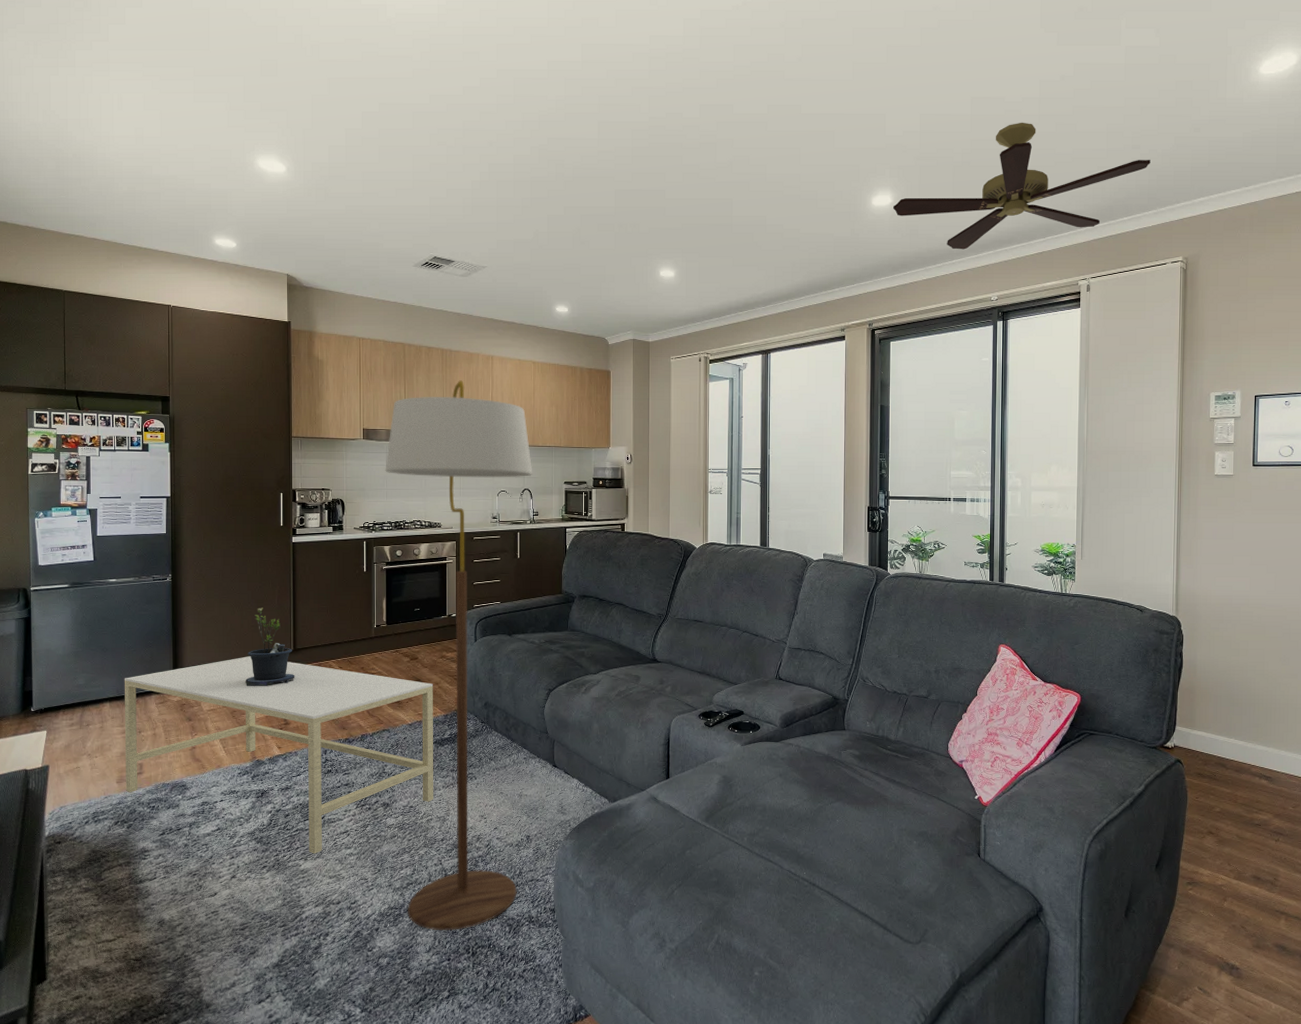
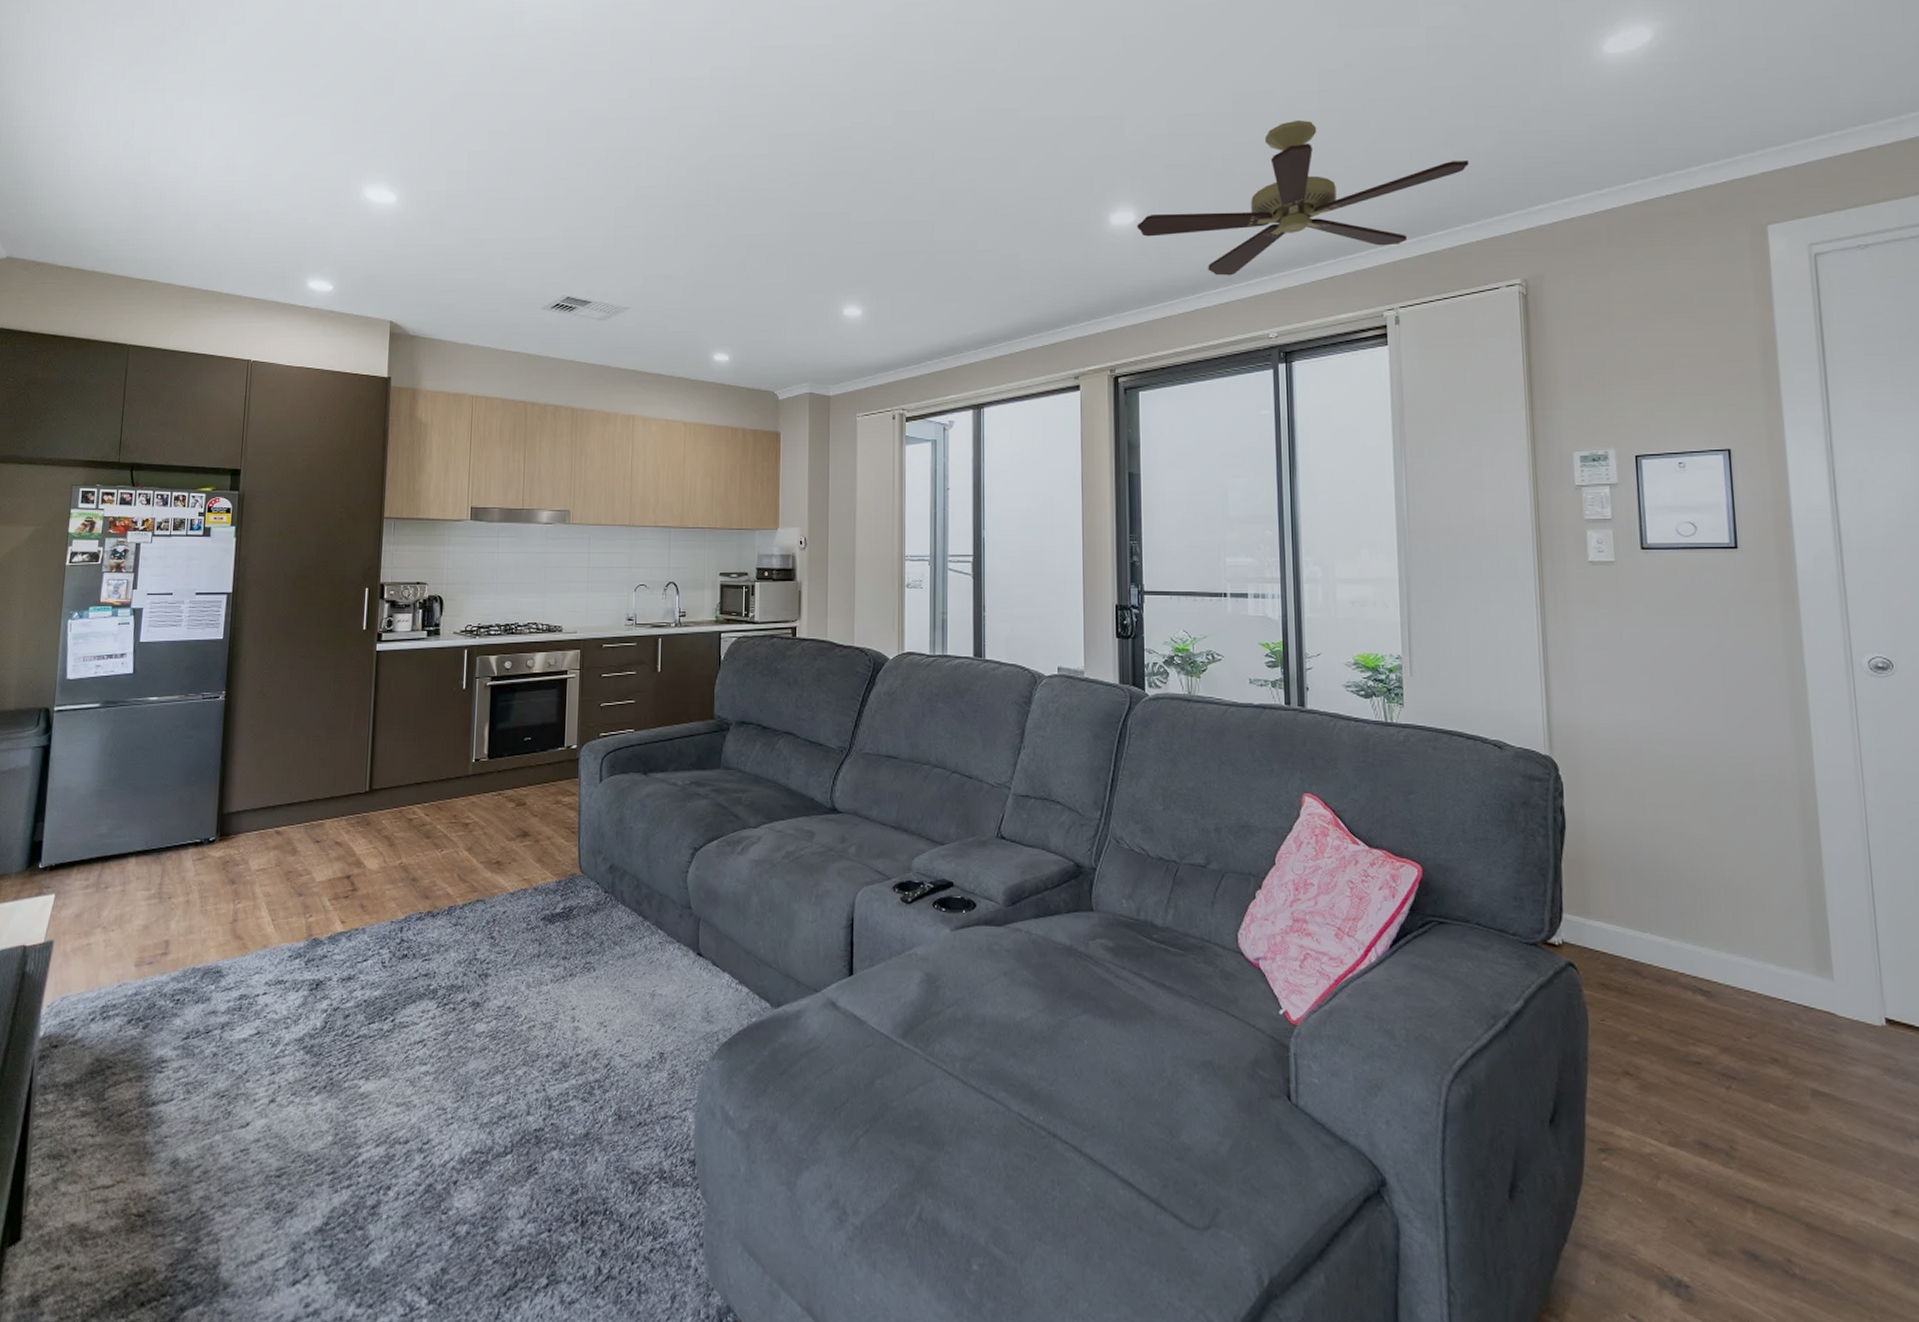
coffee table: present [124,656,433,854] -> none [146,798,544,1071]
potted plant: present [245,607,295,686] -> none [305,735,369,839]
floor lamp: present [385,380,533,931] -> none [495,446,680,1187]

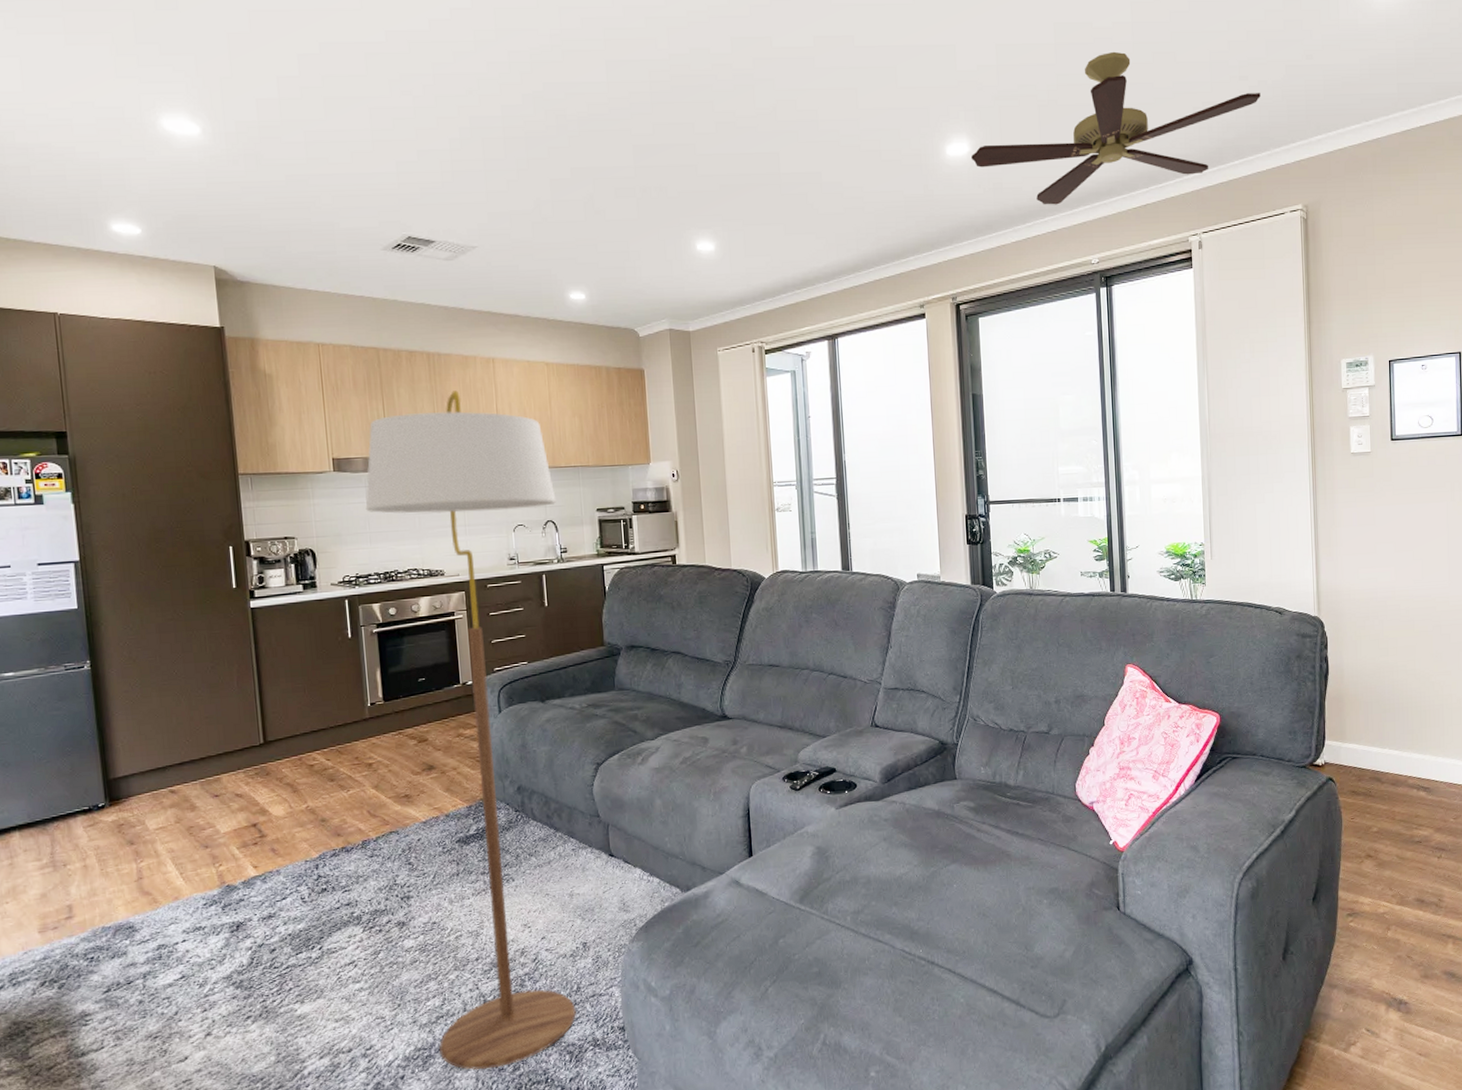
floor lamp: none [495,446,680,1187] -> present [365,390,576,1070]

